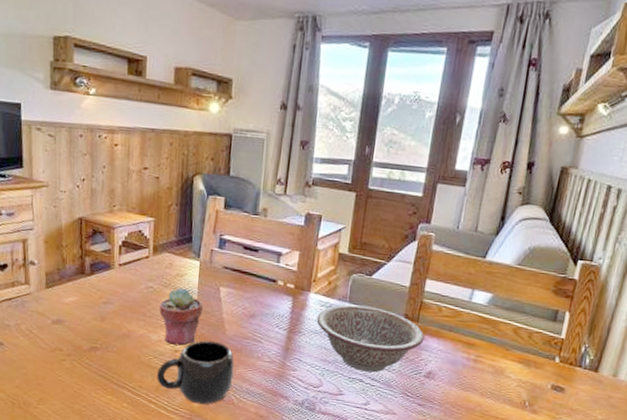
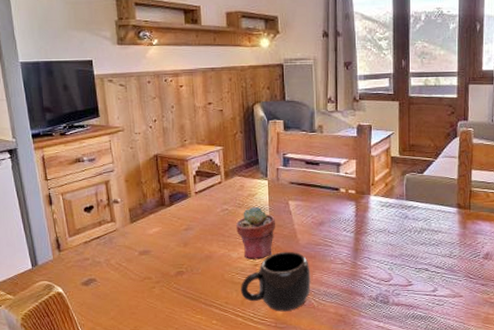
decorative bowl: present [316,304,425,373] -> none [379,201,478,261]

